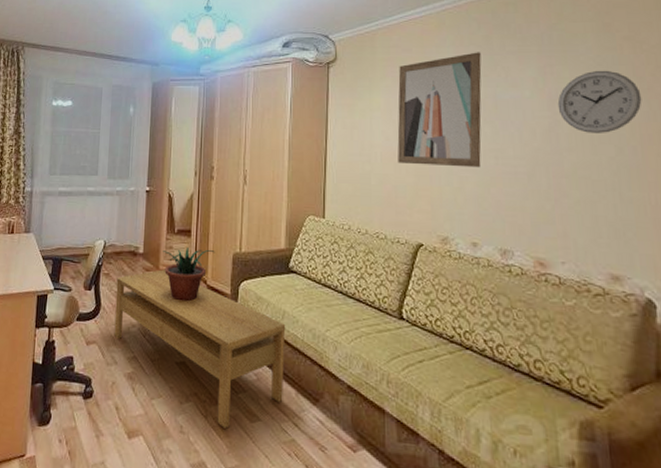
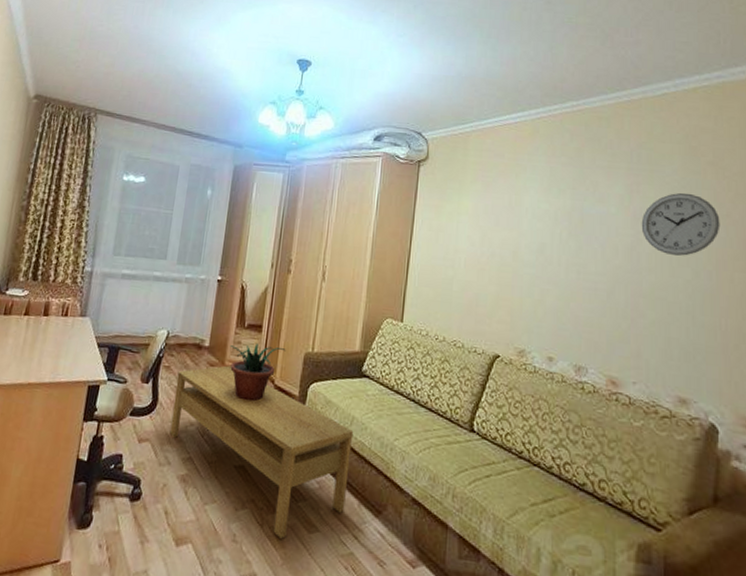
wall art: present [397,52,482,168] -> none [481,163,571,281]

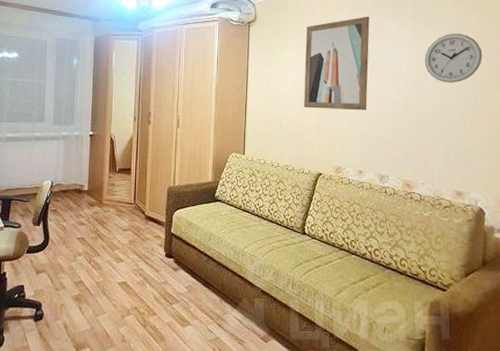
coffee table: present [169,365,354,539] -> none [62,204,212,334]
potted plant: present [230,343,286,402] -> none [105,183,152,231]
wall art: none [481,163,571,281] -> present [304,16,370,111]

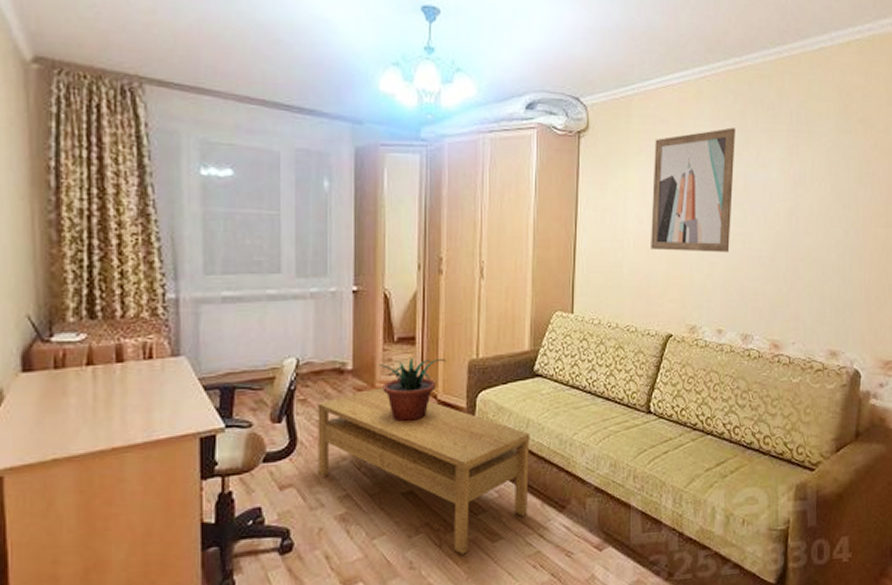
coffee table: none [62,204,212,334] -> present [317,387,530,555]
potted plant: none [105,183,152,231] -> present [379,357,447,423]
wall clock: present [424,33,483,83] -> none [800,152,867,216]

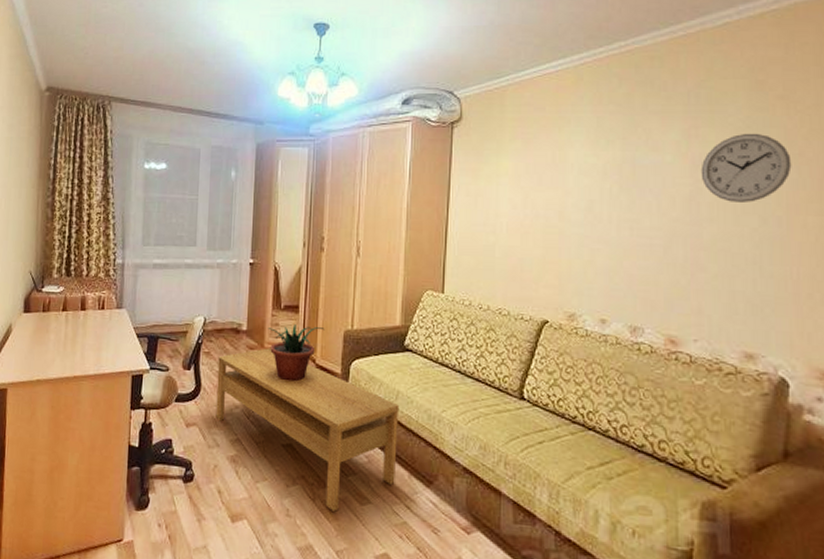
wall art: present [651,127,735,253] -> none [525,111,621,239]
wall clock: none [800,152,867,216] -> present [700,133,792,202]

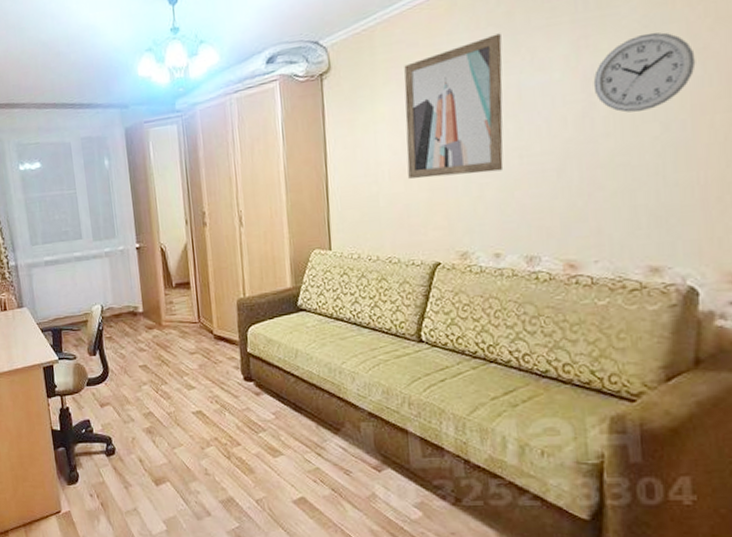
coffee table: present [215,348,400,512] -> none [120,325,304,466]
potted plant: present [268,323,325,382] -> none [163,299,218,354]
wall art: none [525,111,621,239] -> present [404,33,504,179]

